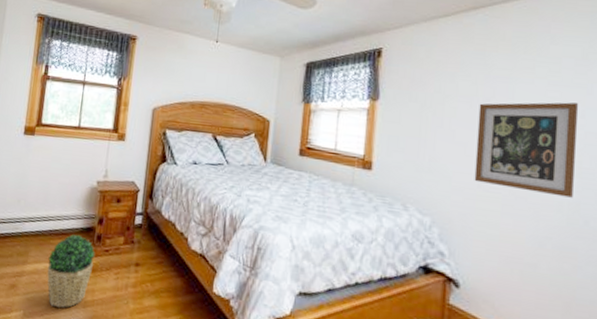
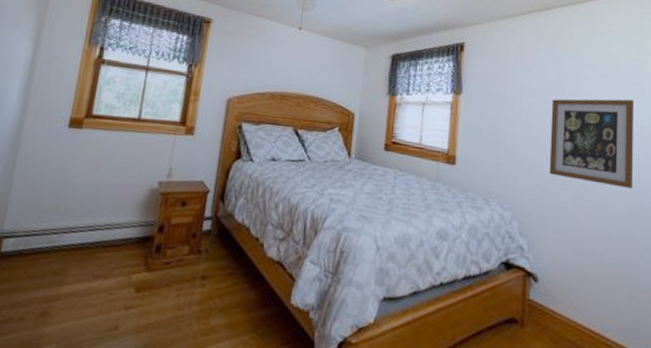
potted plant: present [47,234,95,309] -> none [89,246,153,338]

